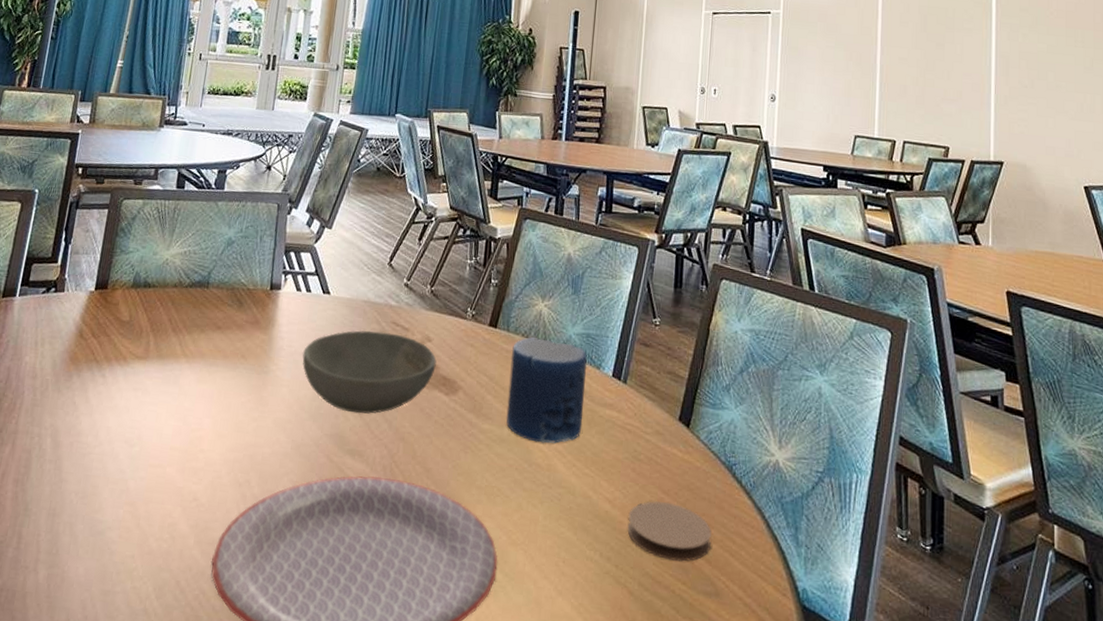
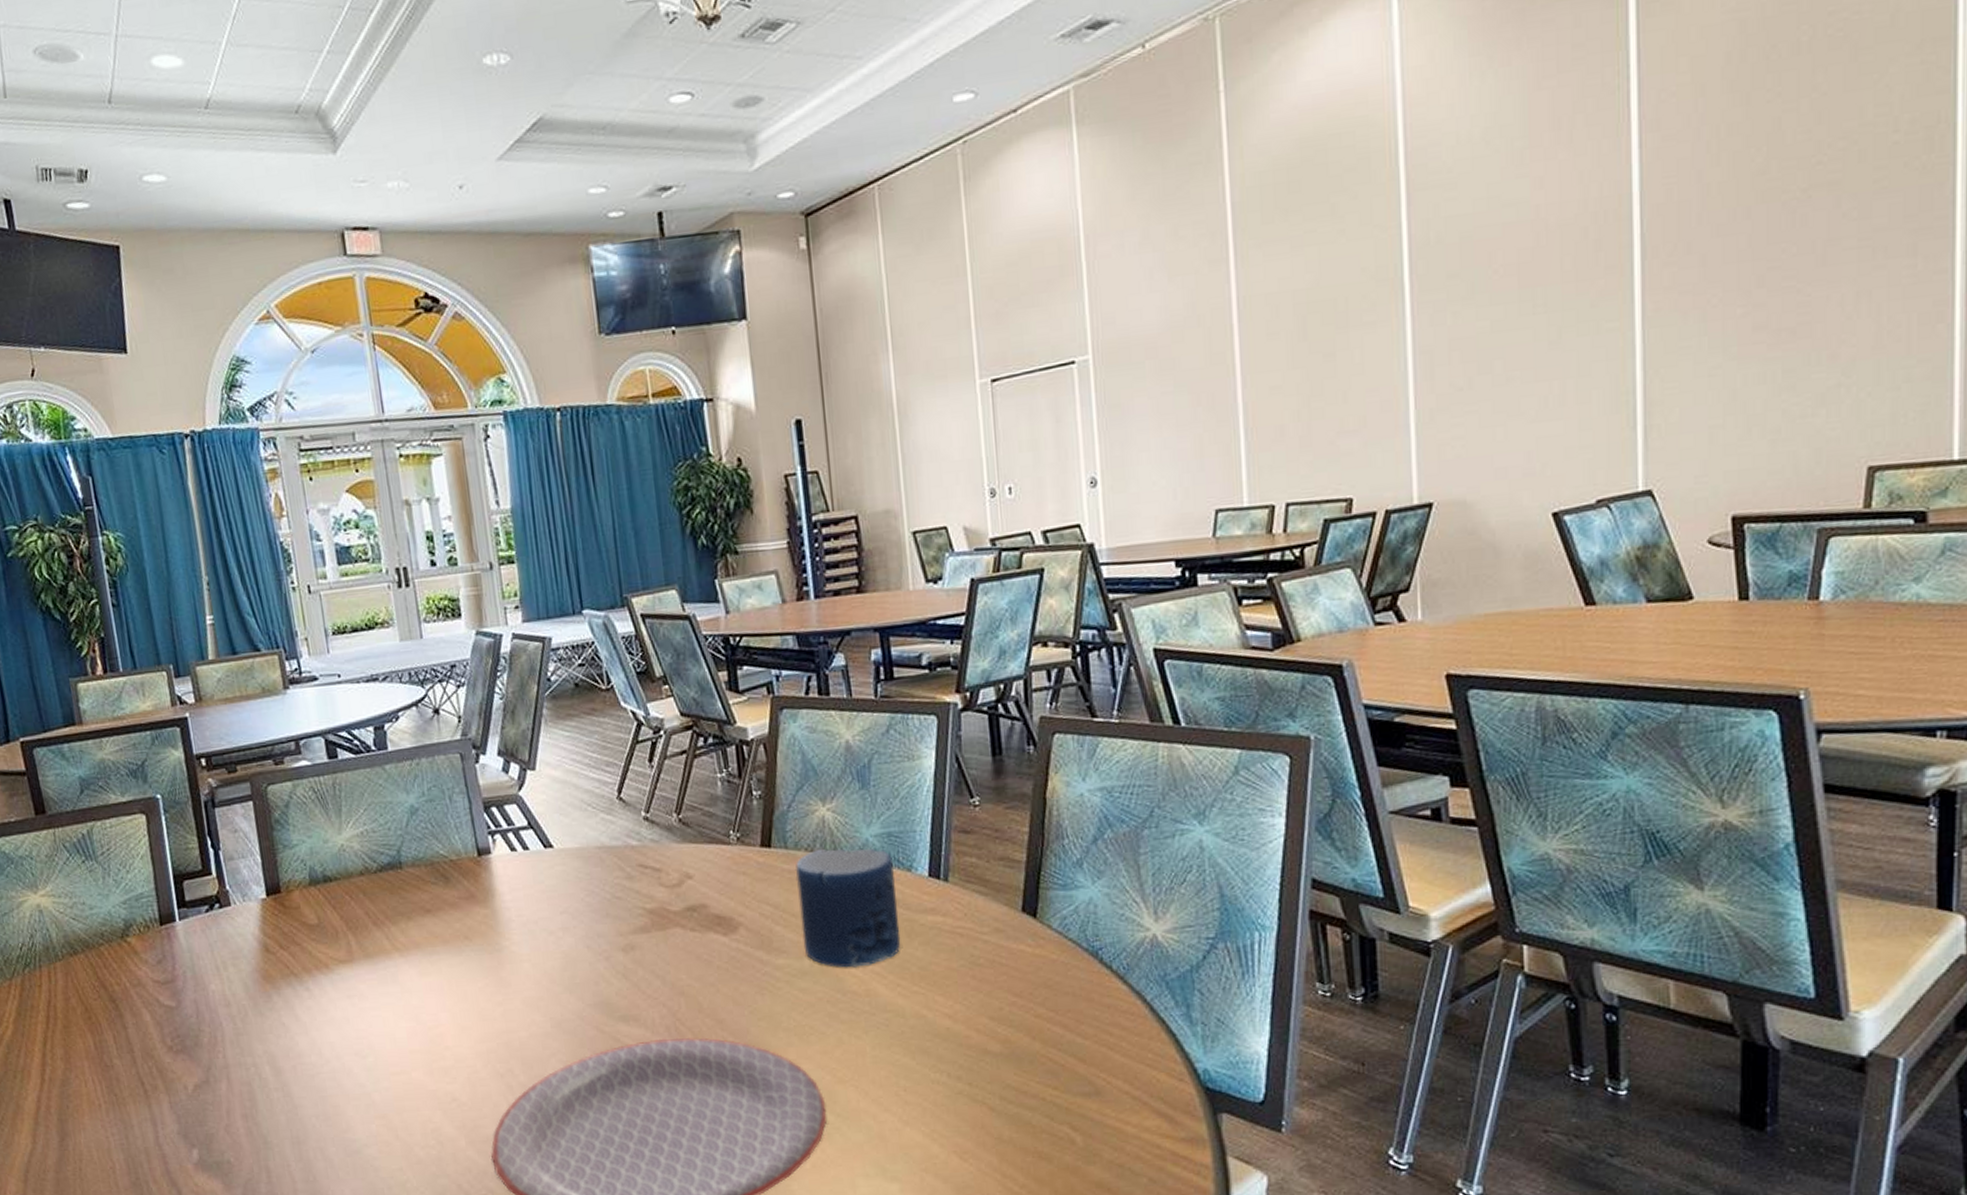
bowl: present [302,330,437,414] -> none [537,877,705,976]
coaster: present [627,501,711,562] -> none [975,1005,1083,1067]

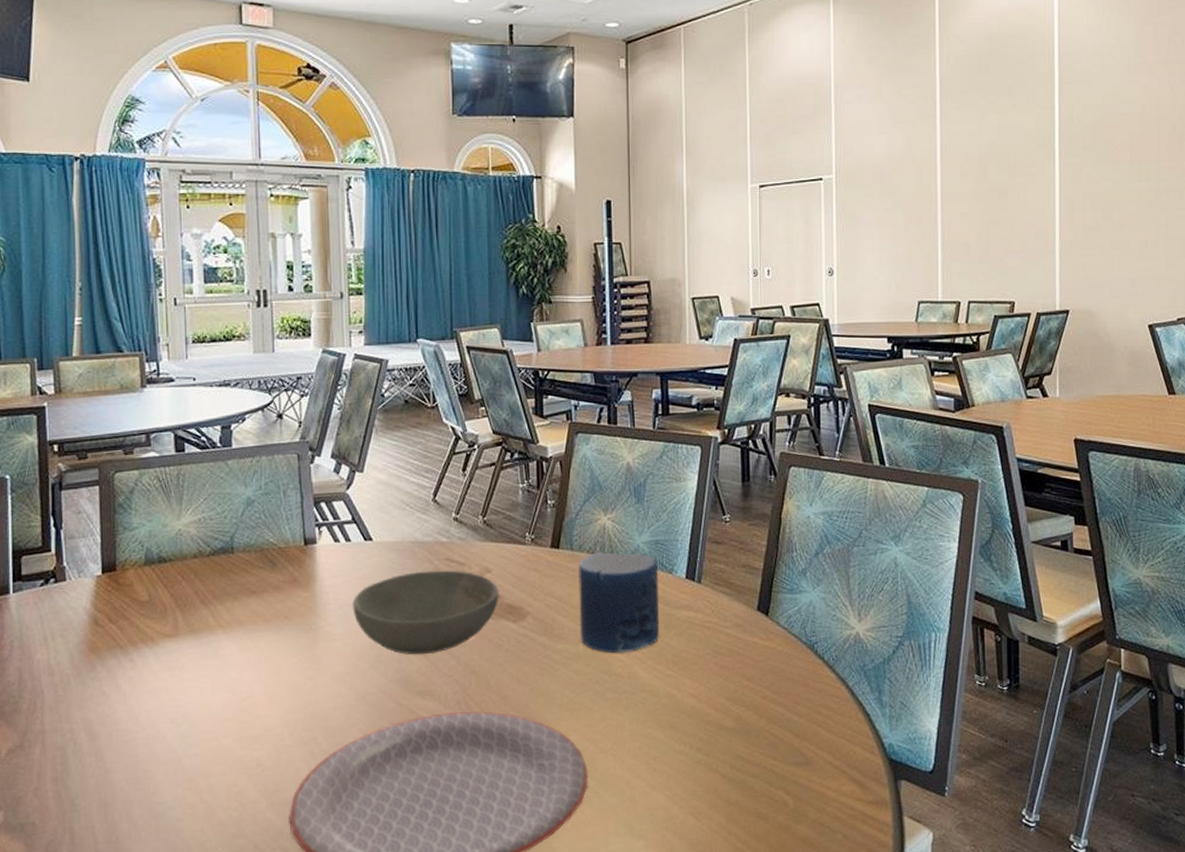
bowl: none [537,877,705,976] -> present [352,570,499,656]

